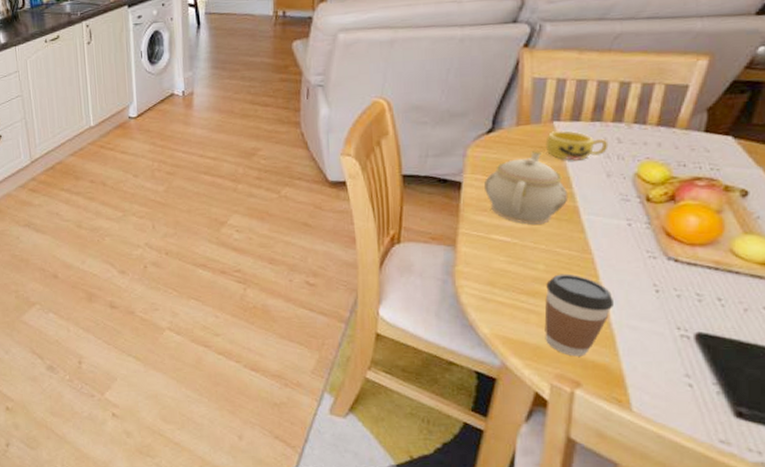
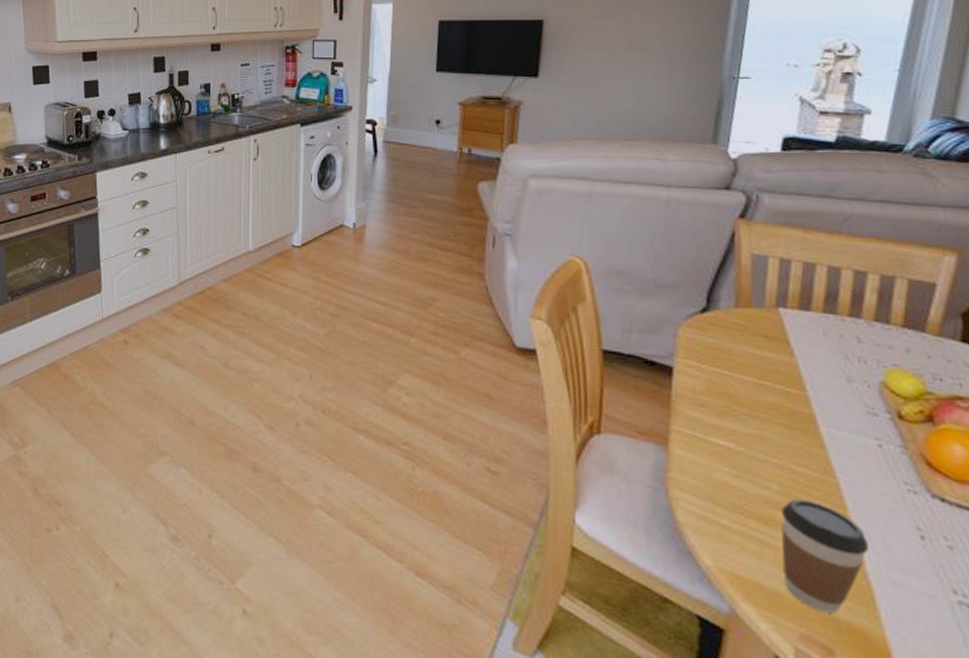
teapot: present [485,151,569,225] -> none [700,340,803,432]
cup: present [545,130,609,161] -> none [770,319,847,358]

